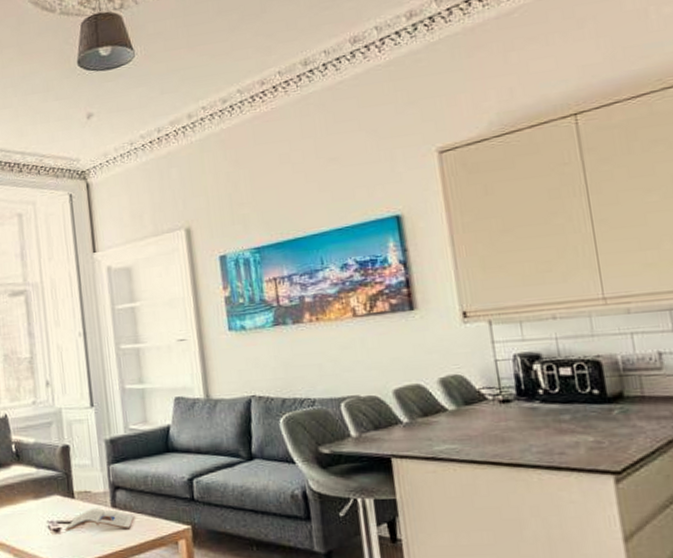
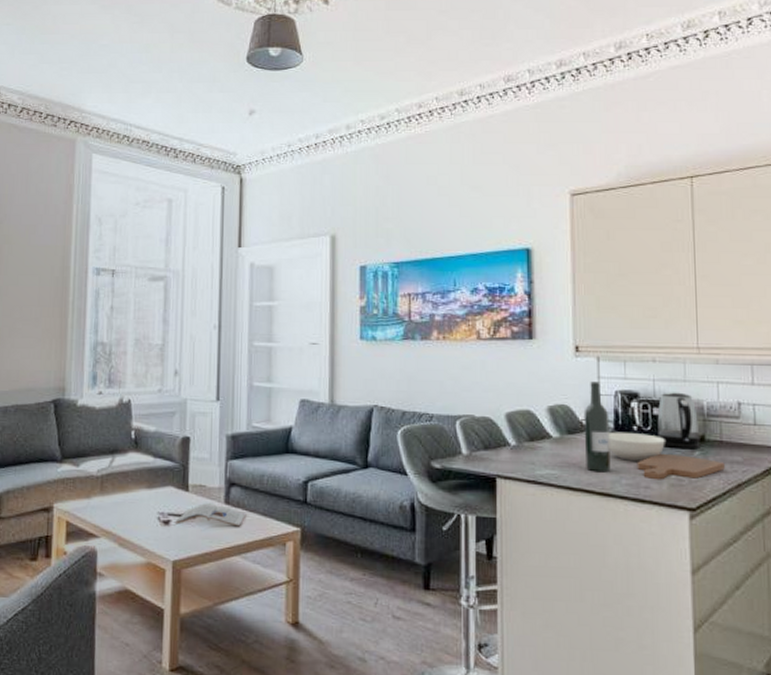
wine bottle: none [480,346,518,443] -> present [583,381,611,473]
bowl: none [511,396,578,428] -> present [608,431,665,462]
cutting board: none [547,415,651,445] -> present [637,453,725,480]
kettle: none [564,348,619,409] -> present [657,392,700,450]

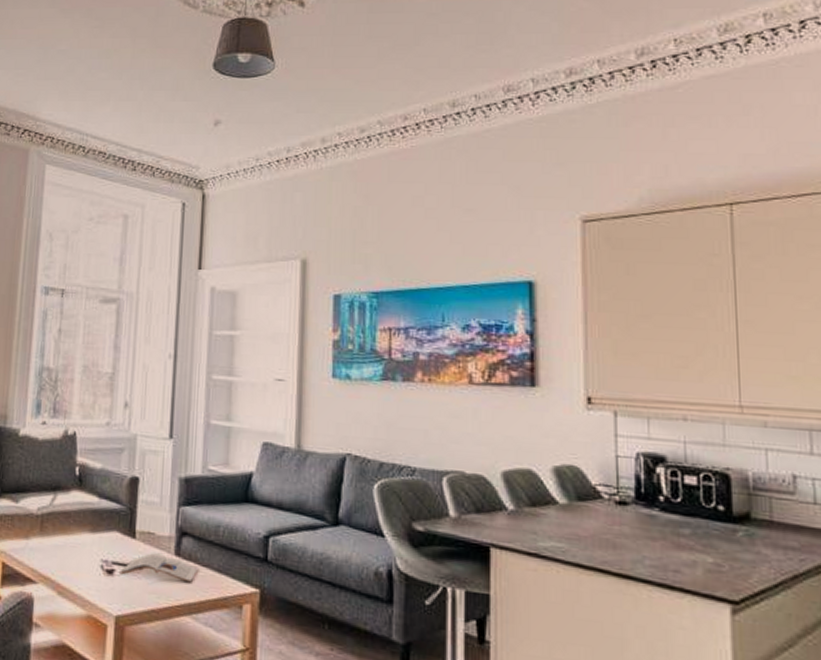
wine bottle: present [583,381,611,473] -> none [597,440,631,550]
bowl: present [608,431,665,462] -> none [628,501,700,541]
cutting board: present [637,453,725,480] -> none [663,530,776,565]
kettle: present [657,392,700,450] -> none [689,457,745,530]

